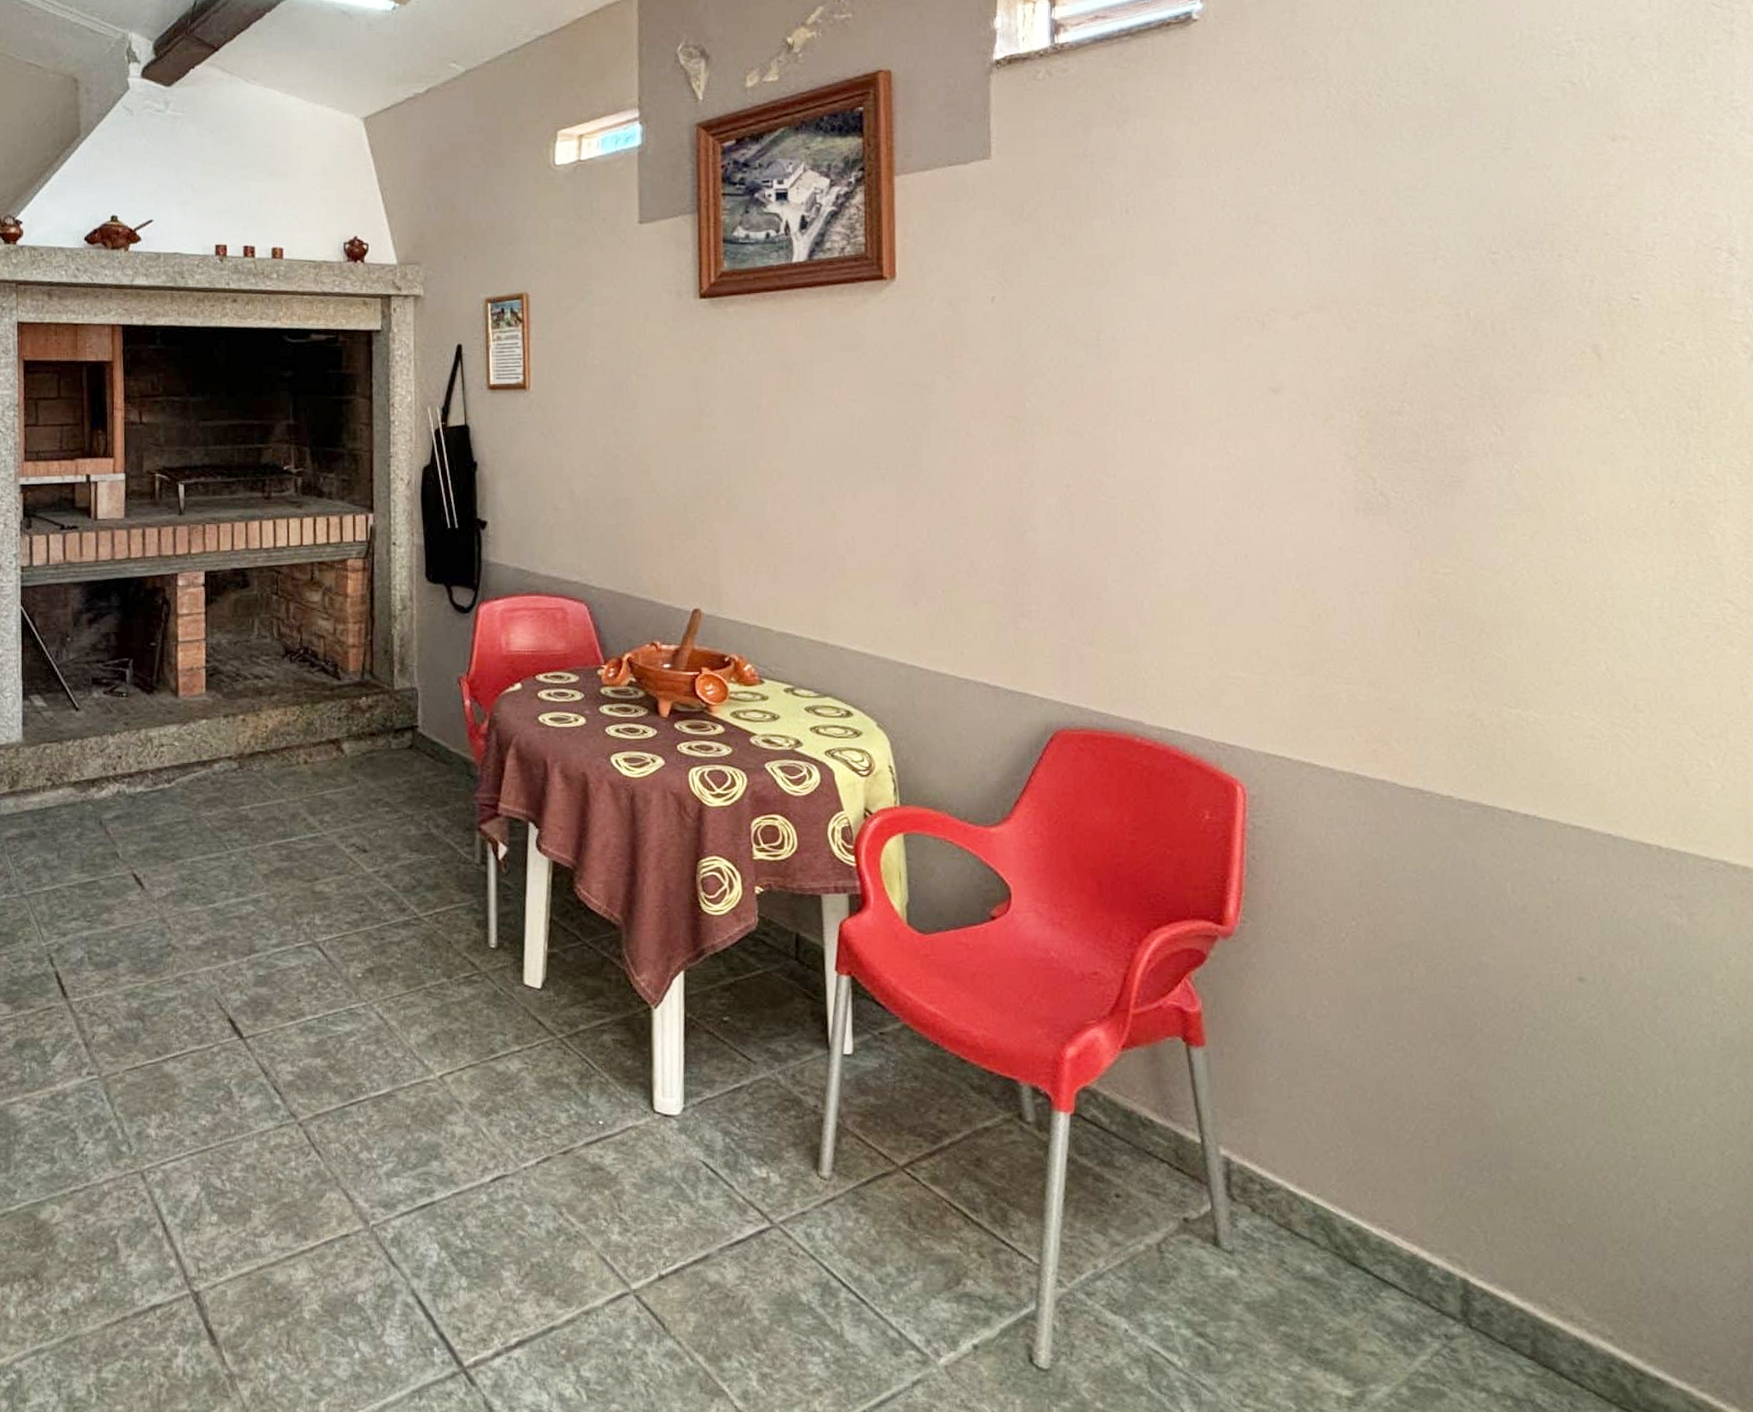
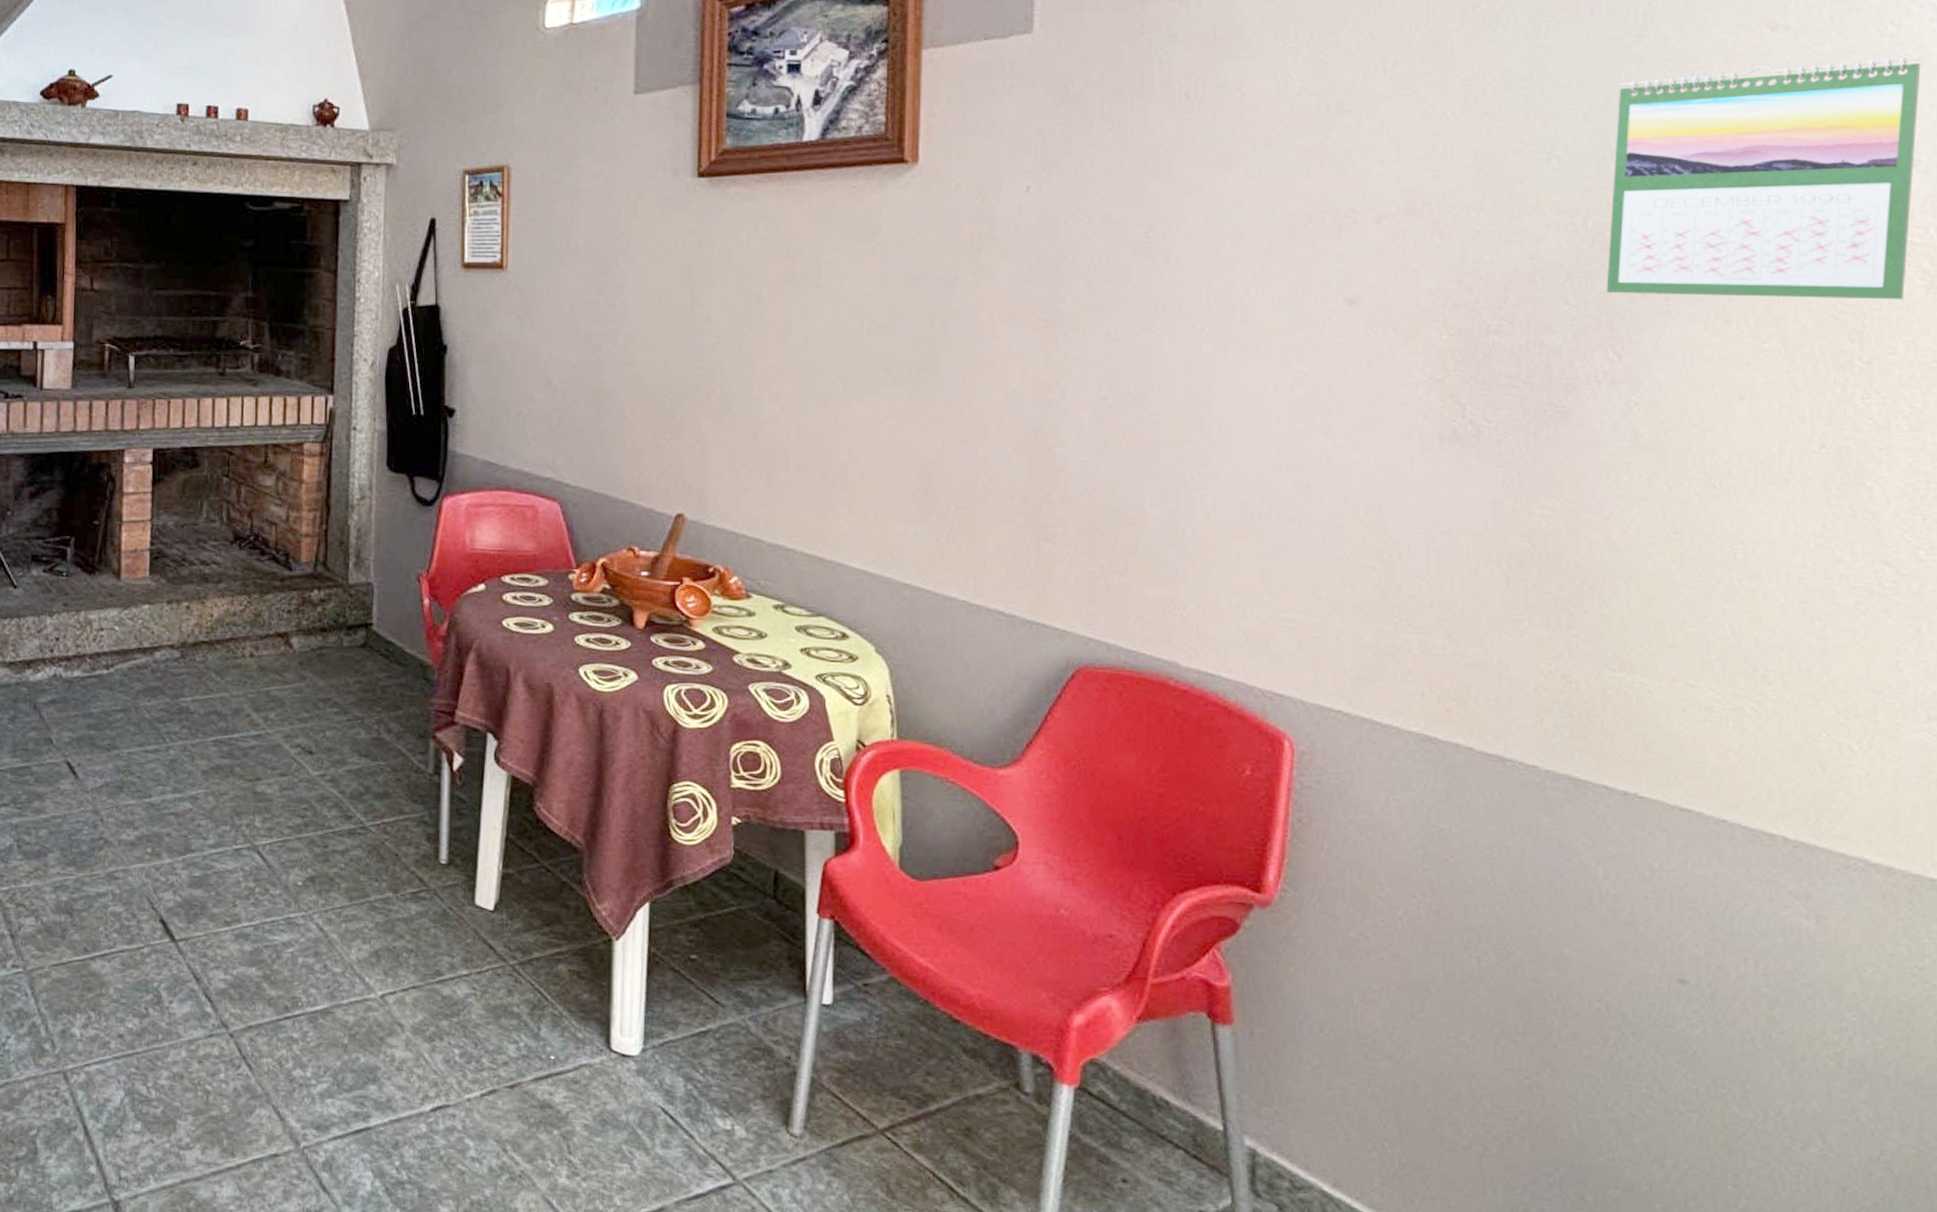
calendar: none [1488,161,1735,375] -> present [1606,57,1921,300]

